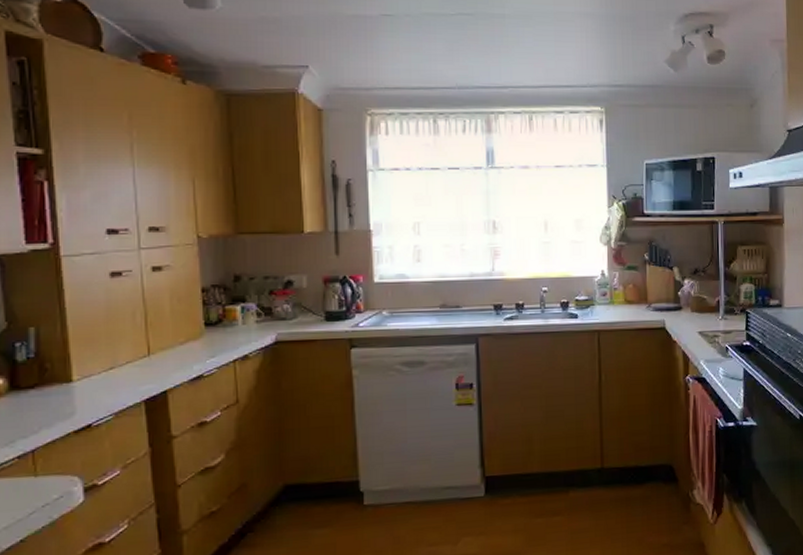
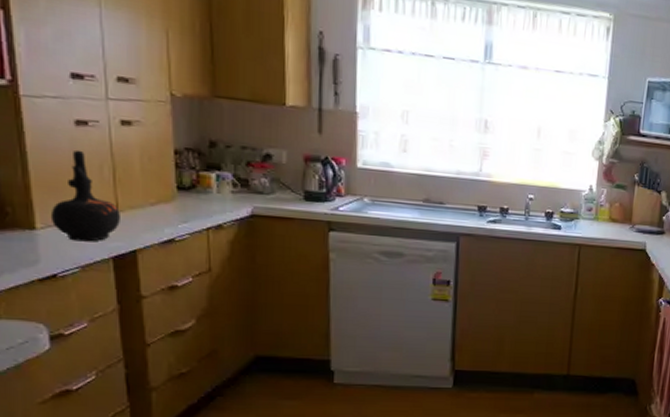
ceramic jug: none [86,300,151,389] -> present [50,150,120,242]

